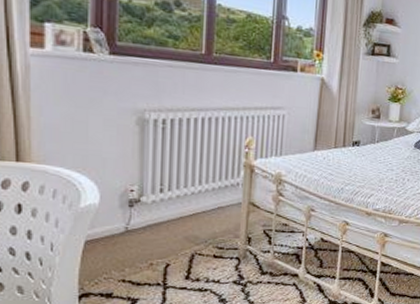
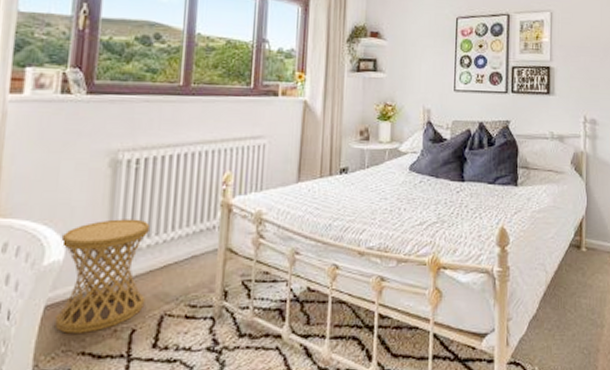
side table: none [95,171,178,265] -> present [55,219,150,334]

